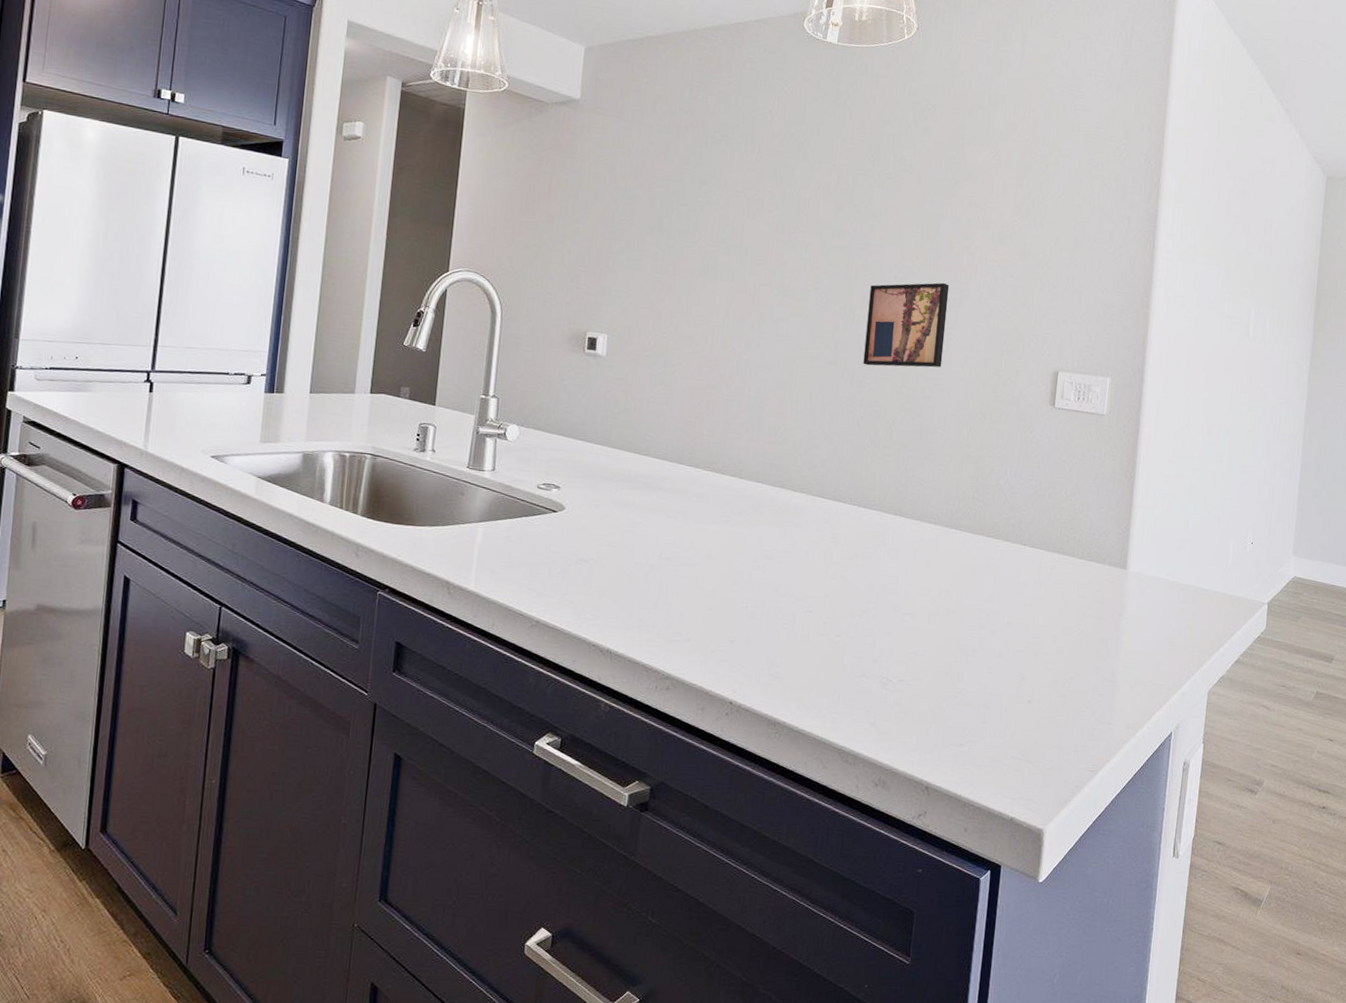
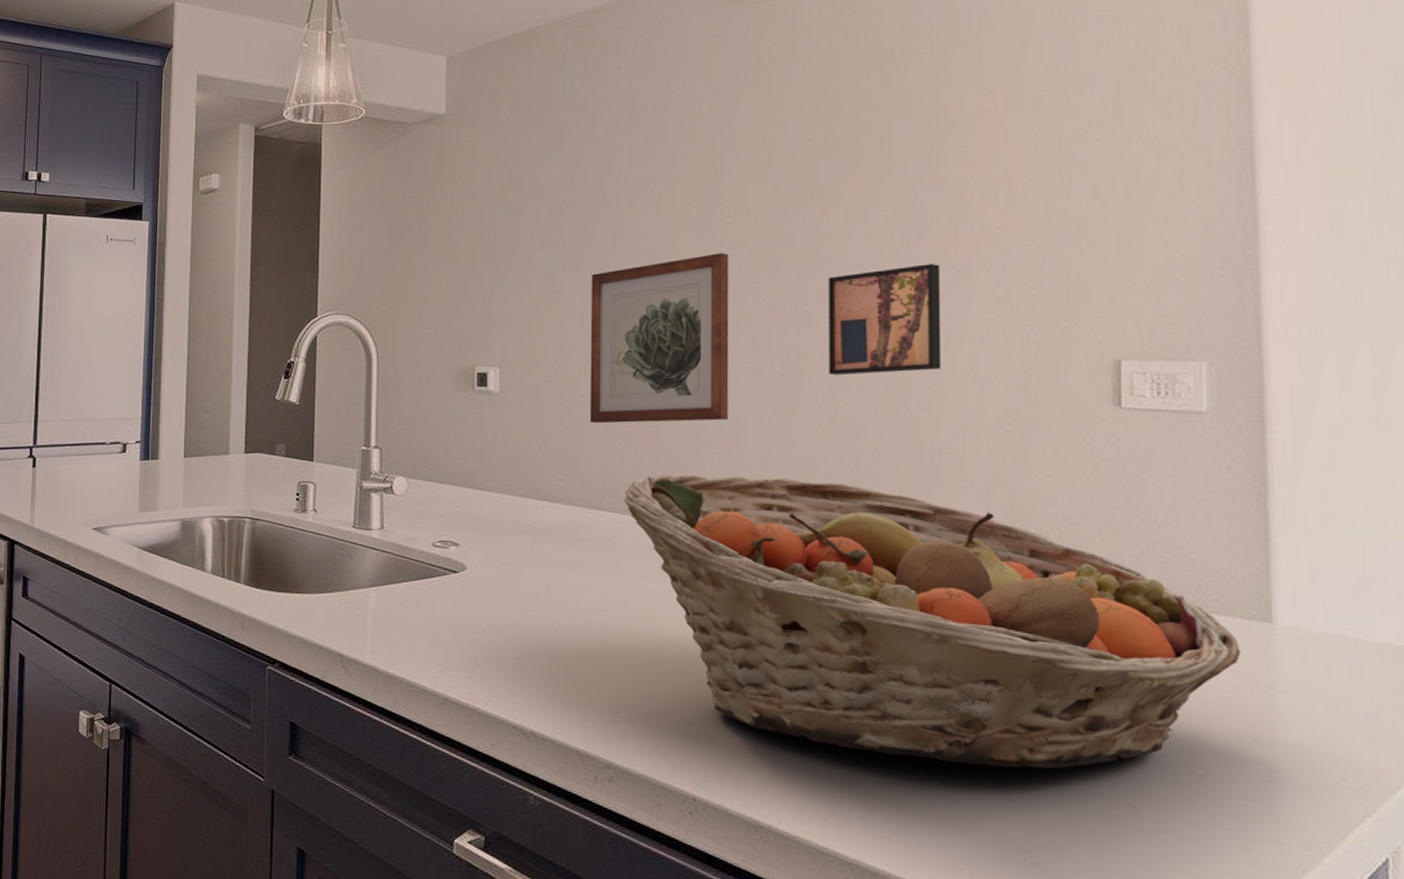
wall art: none [678,254,800,395] -> present [589,252,729,424]
fruit basket: none [699,437,1106,674] -> present [623,475,1241,769]

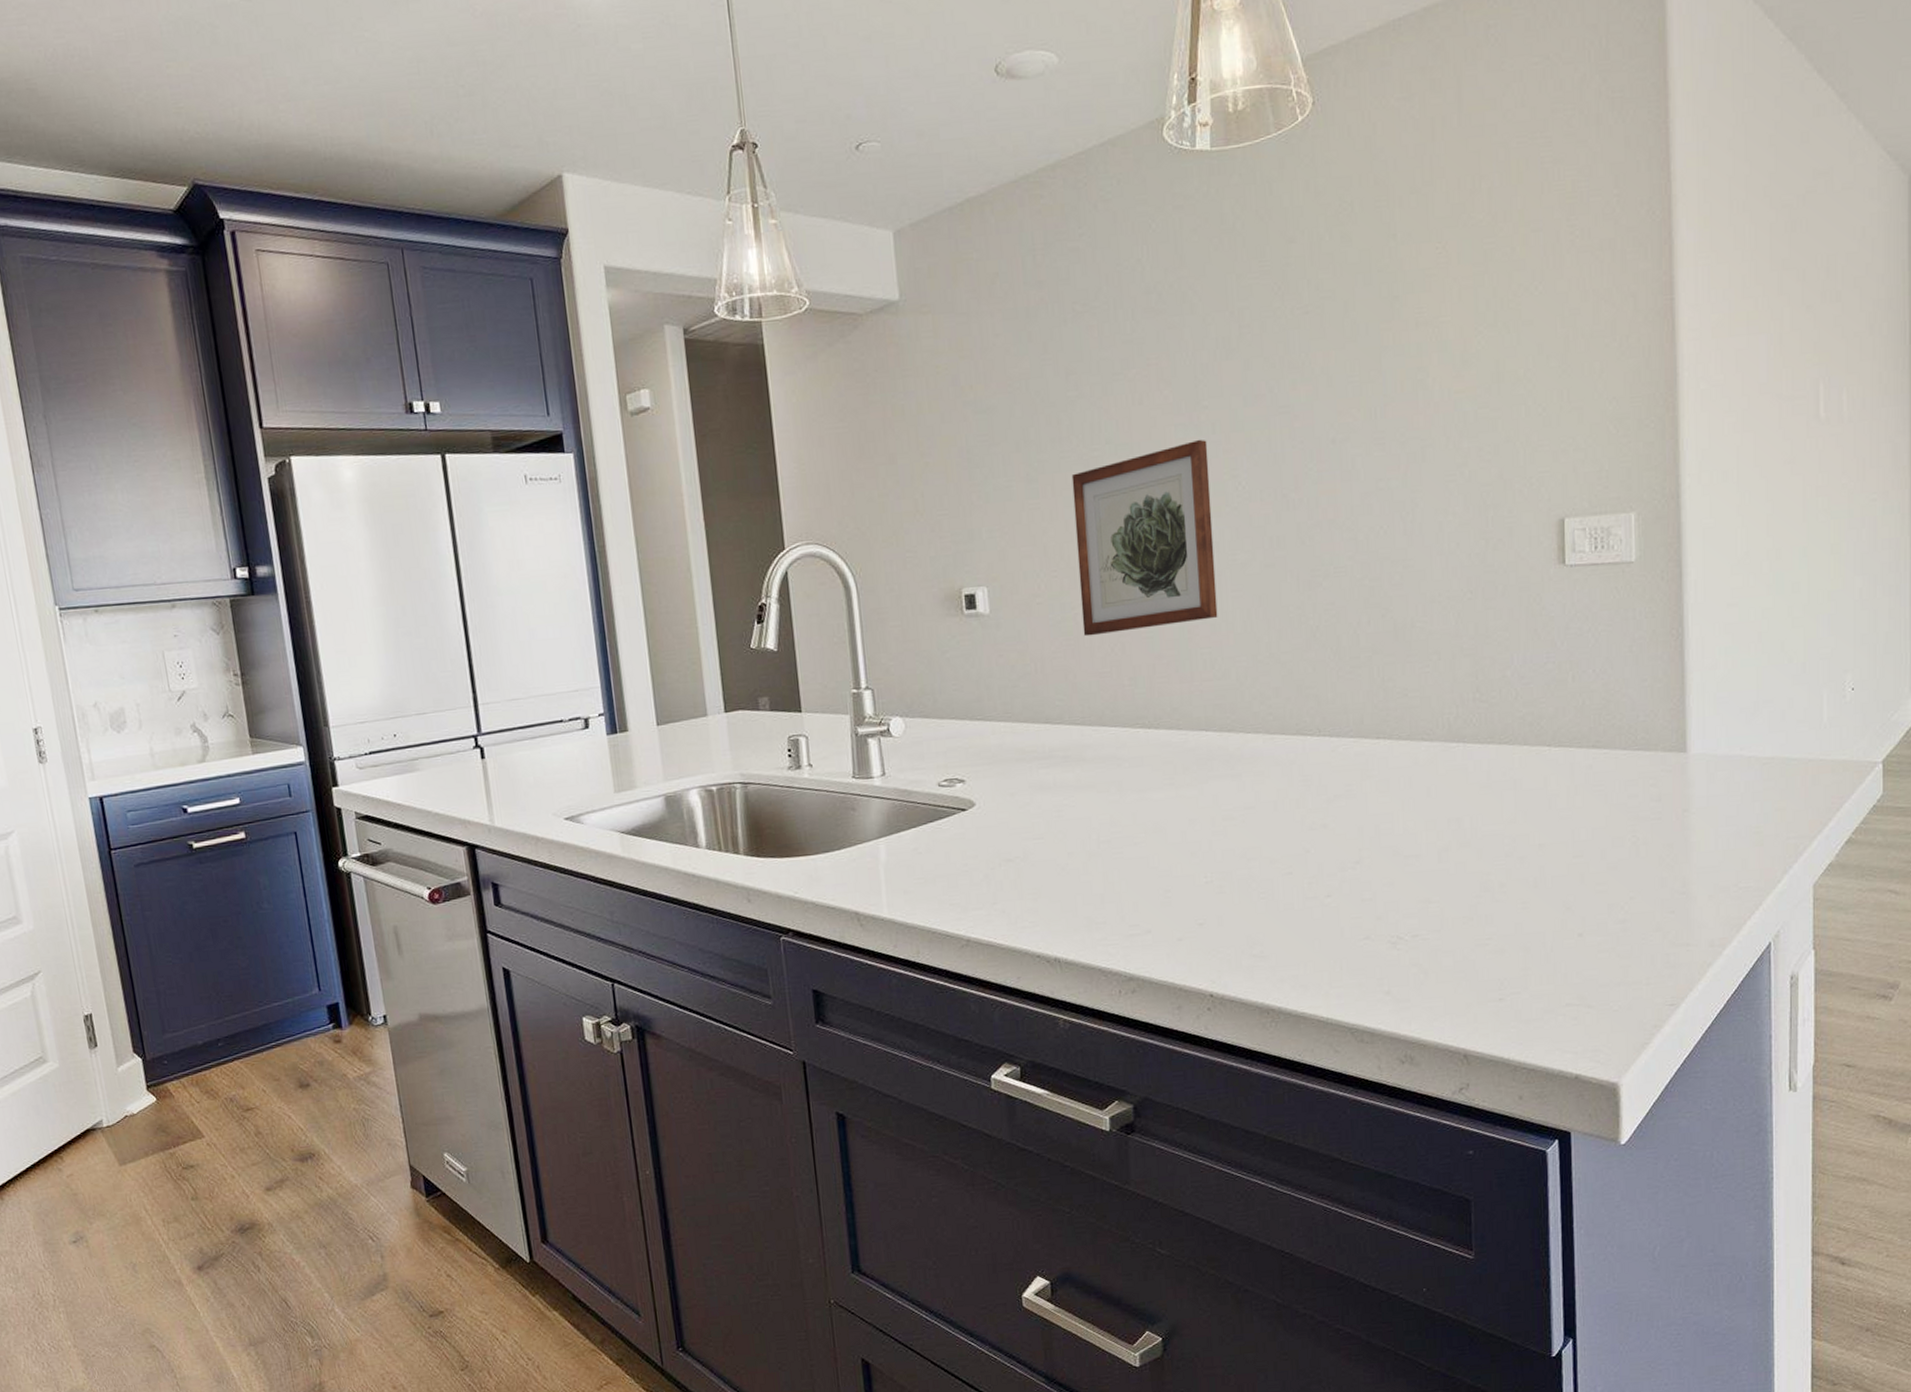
fruit basket: present [623,475,1241,769] -> none [1123,669,1662,924]
wall art: present [828,263,941,376] -> none [1303,434,1410,561]

